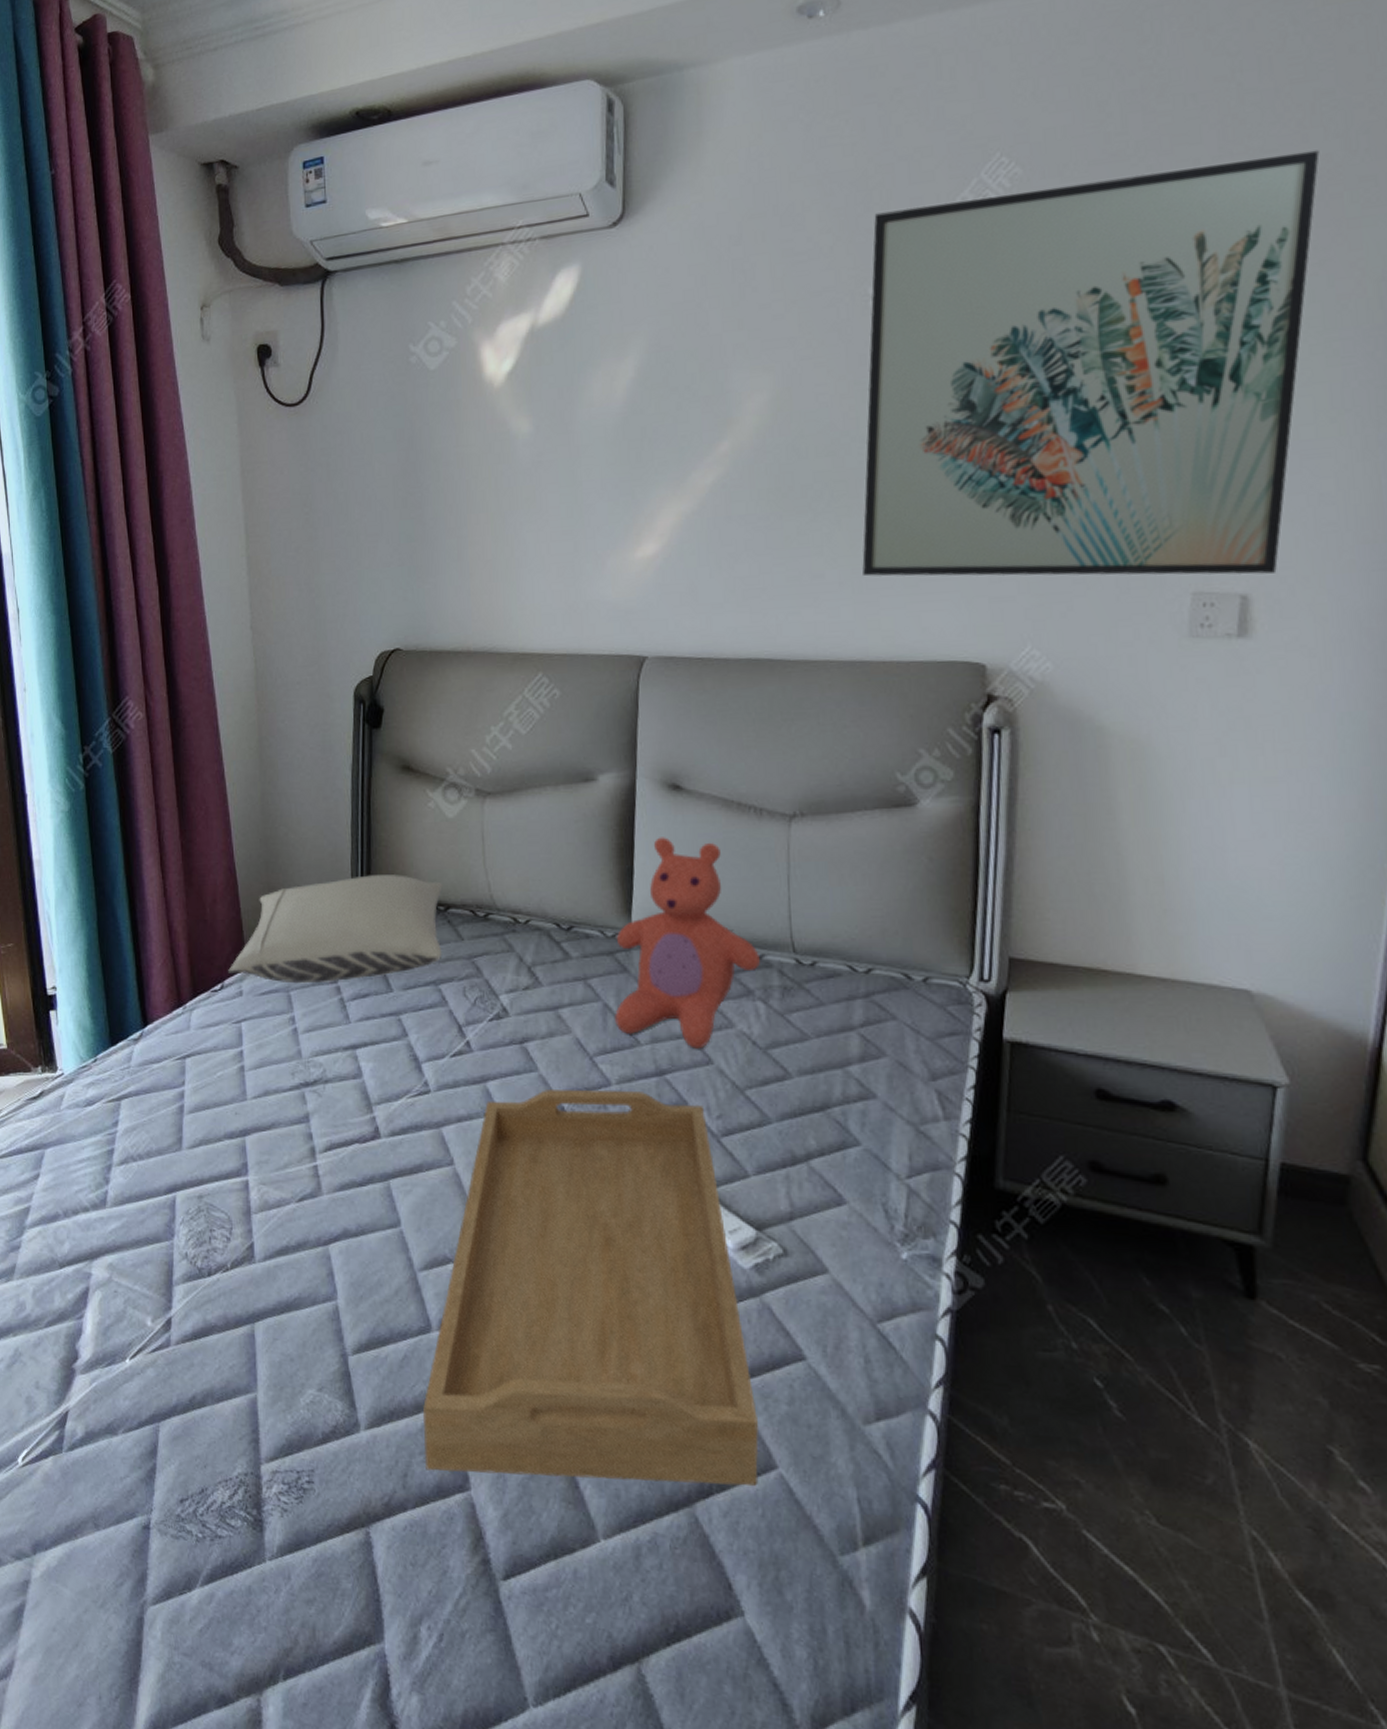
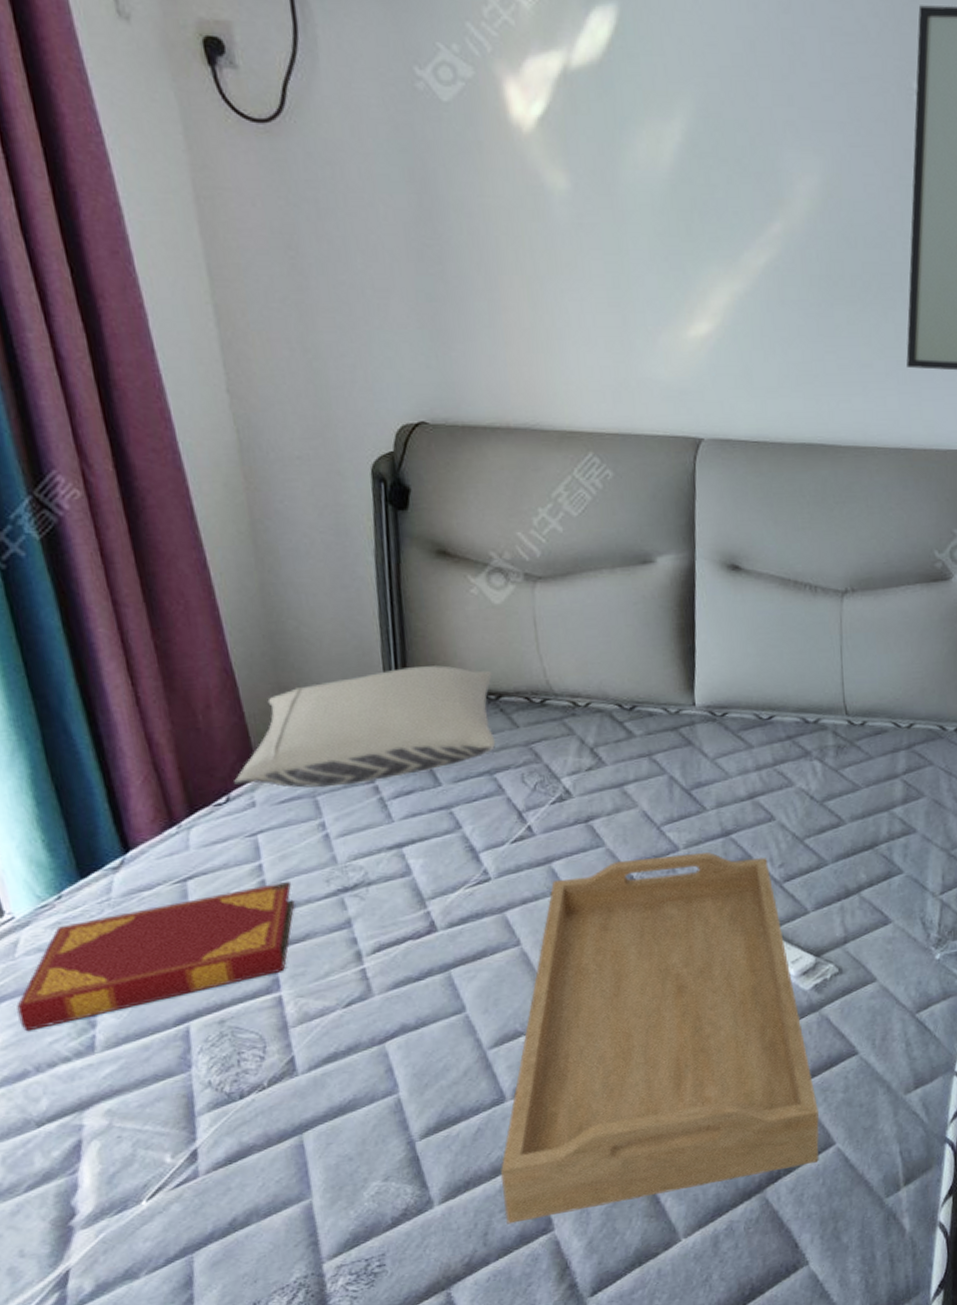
hardback book: none [57,1069,265,1178] -> present [16,880,295,1032]
teddy bear: present [615,837,760,1049] -> none [679,615,816,809]

